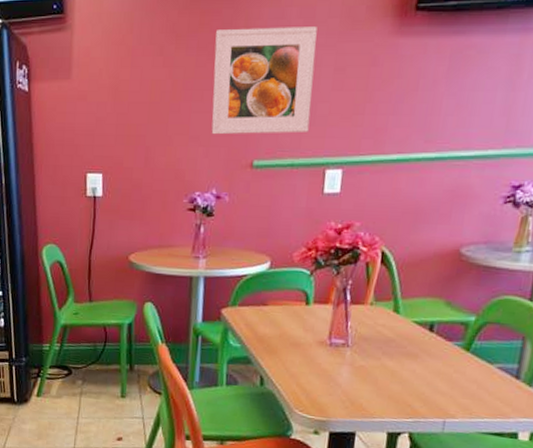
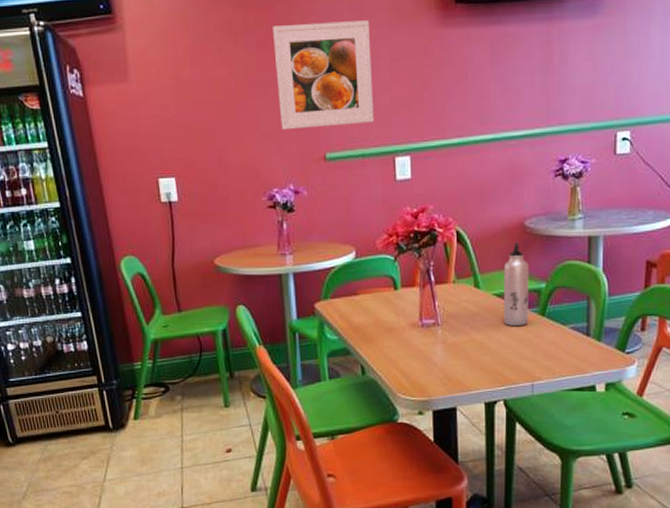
water bottle: none [420,269,459,359] -> present [503,242,529,327]

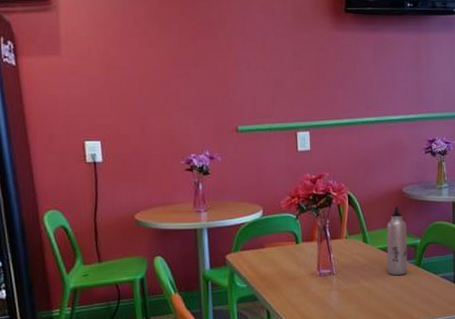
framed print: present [273,20,374,130] -> none [194,18,279,105]

